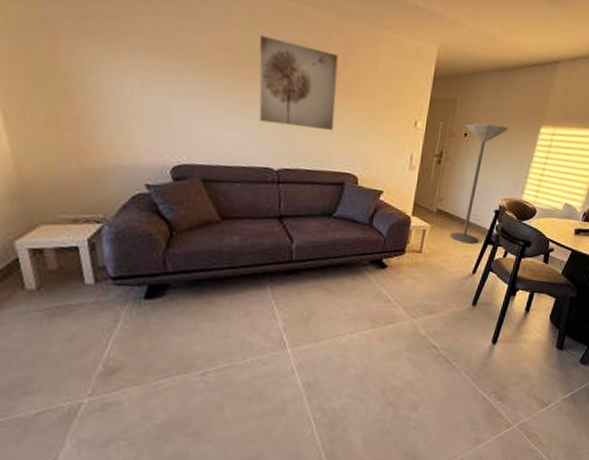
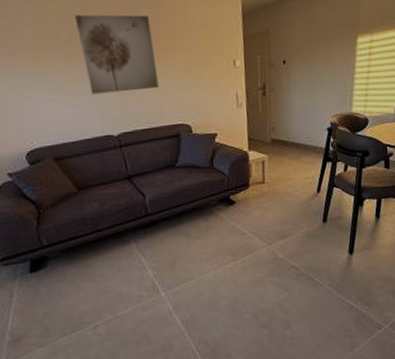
floor lamp: present [450,122,509,244] -> none [282,45,326,166]

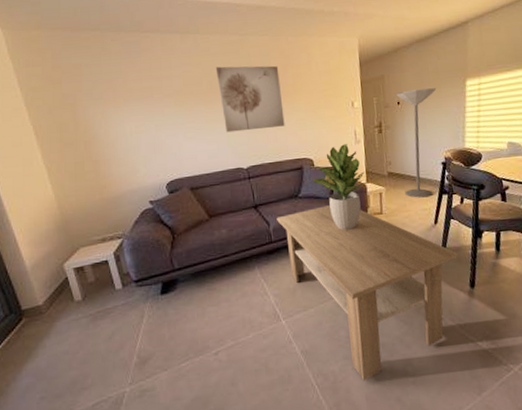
coffee table: none [152,175,339,345] -> present [277,205,459,381]
potted plant: none [190,108,250,201] -> present [312,144,368,230]
floor lamp: none [282,45,326,166] -> present [396,88,437,198]

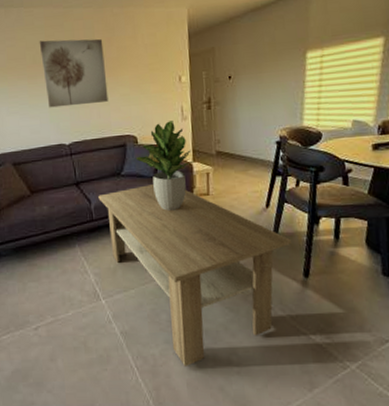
floor lamp: present [396,88,437,198] -> none [228,61,273,179]

